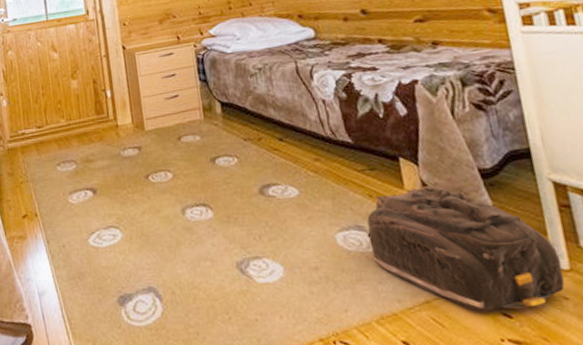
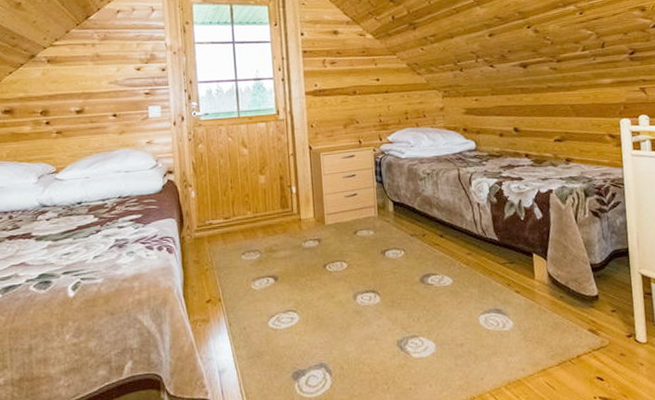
duffel bag: present [367,185,565,312] -> none [503,277,642,376]

